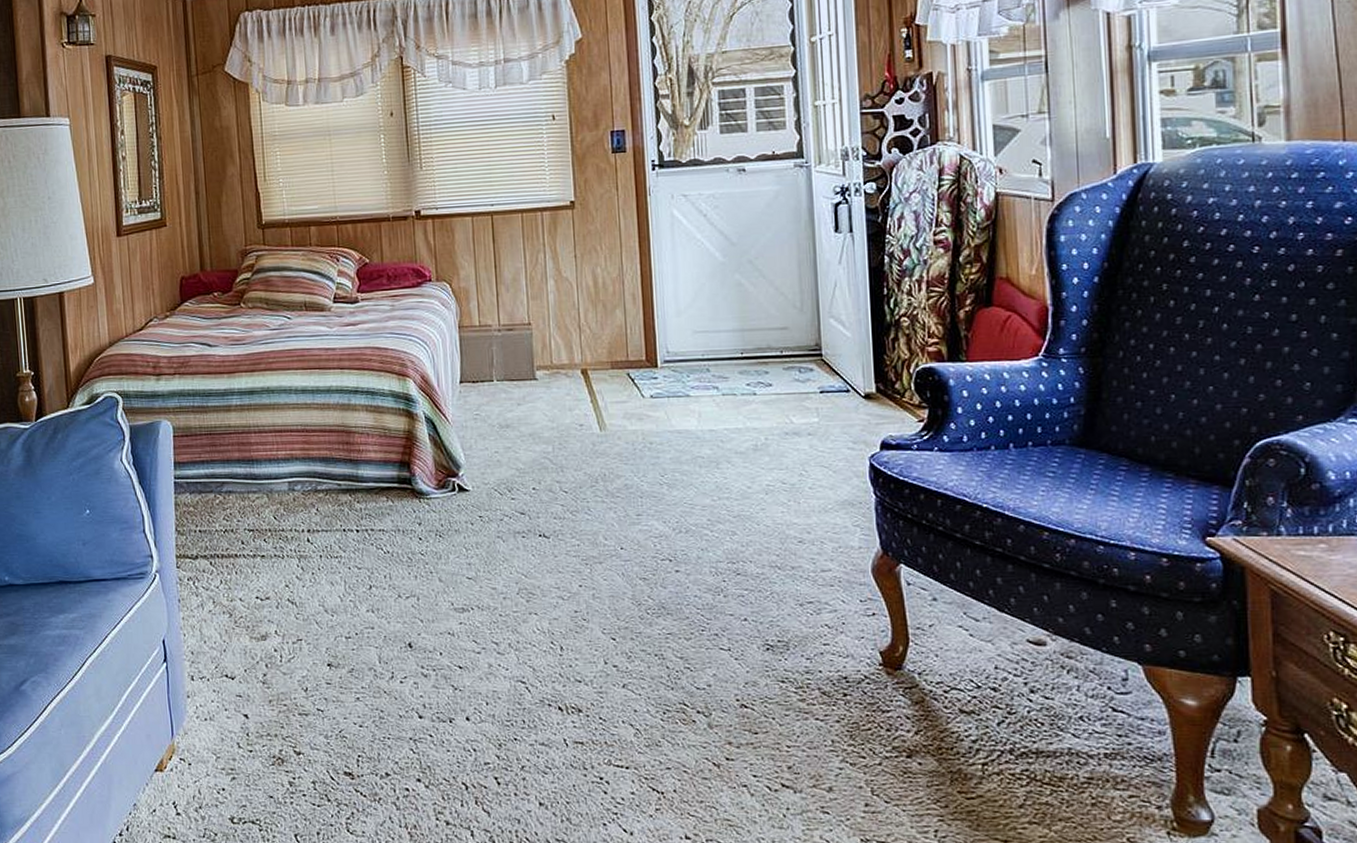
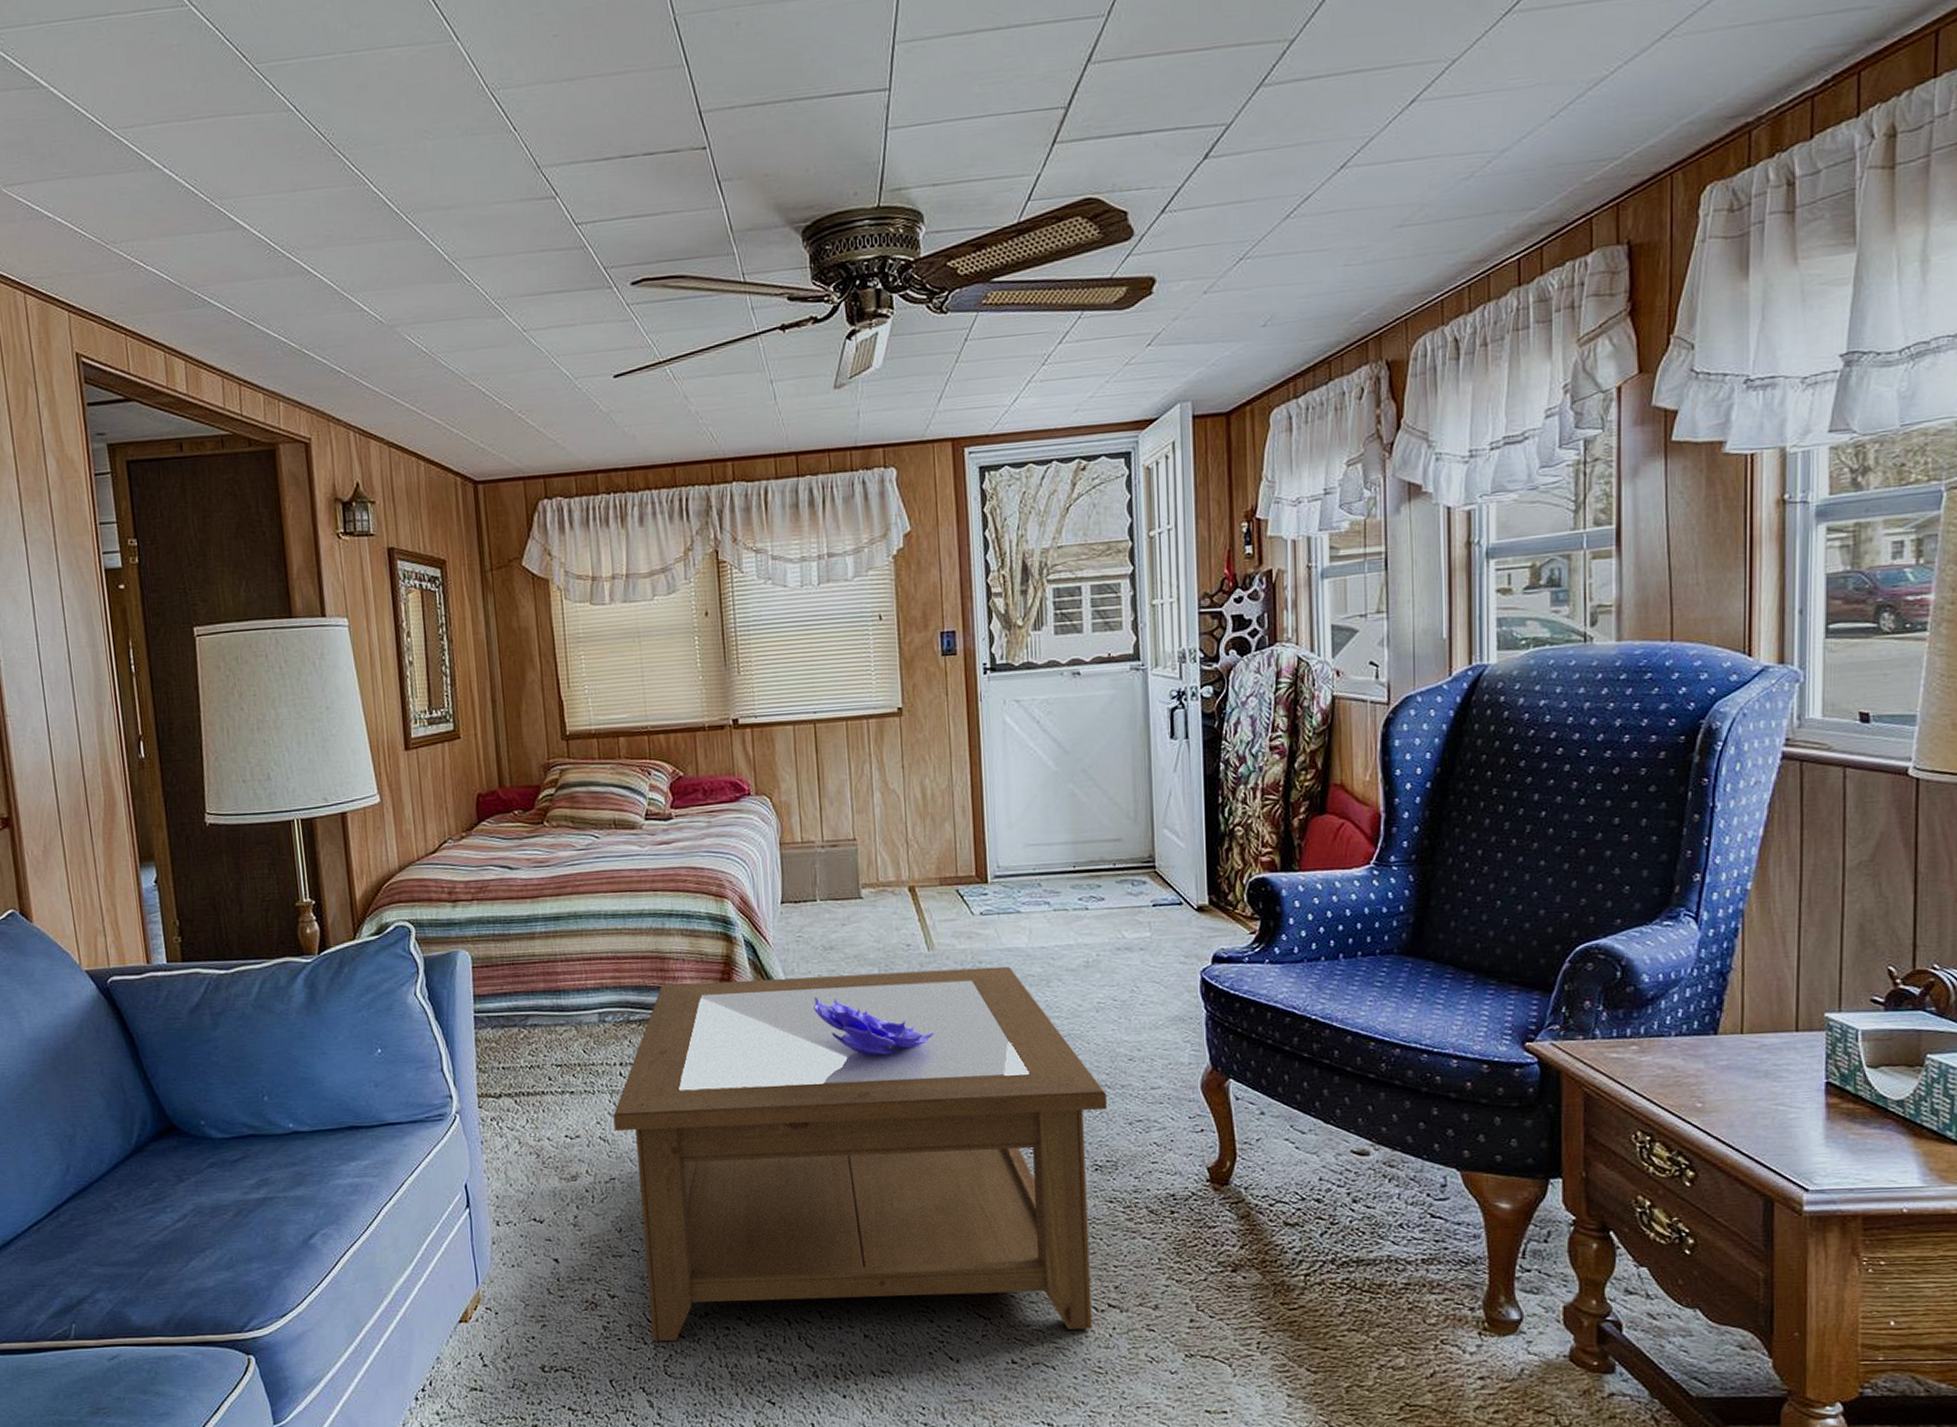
coffee table: none [301,447,779,808] -> present [613,966,1108,1342]
decorative bowl: none [491,471,607,531] -> present [814,996,934,1056]

